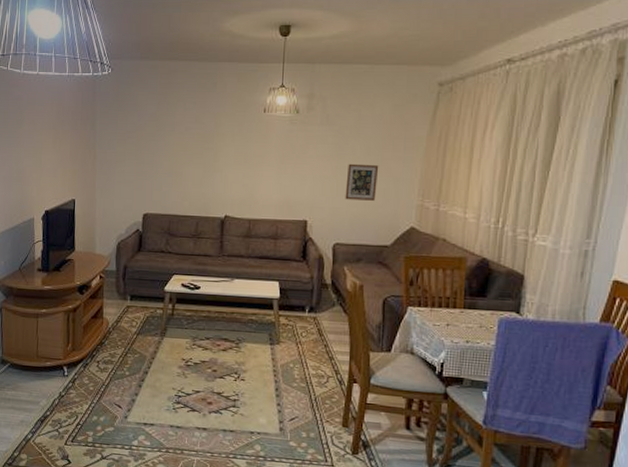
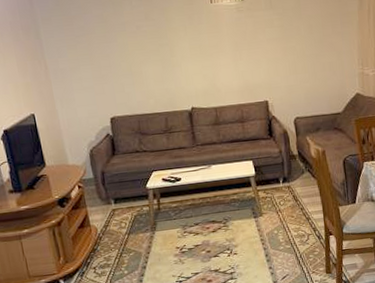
picture frame: present [345,163,379,201] -> none [295,42,324,77]

